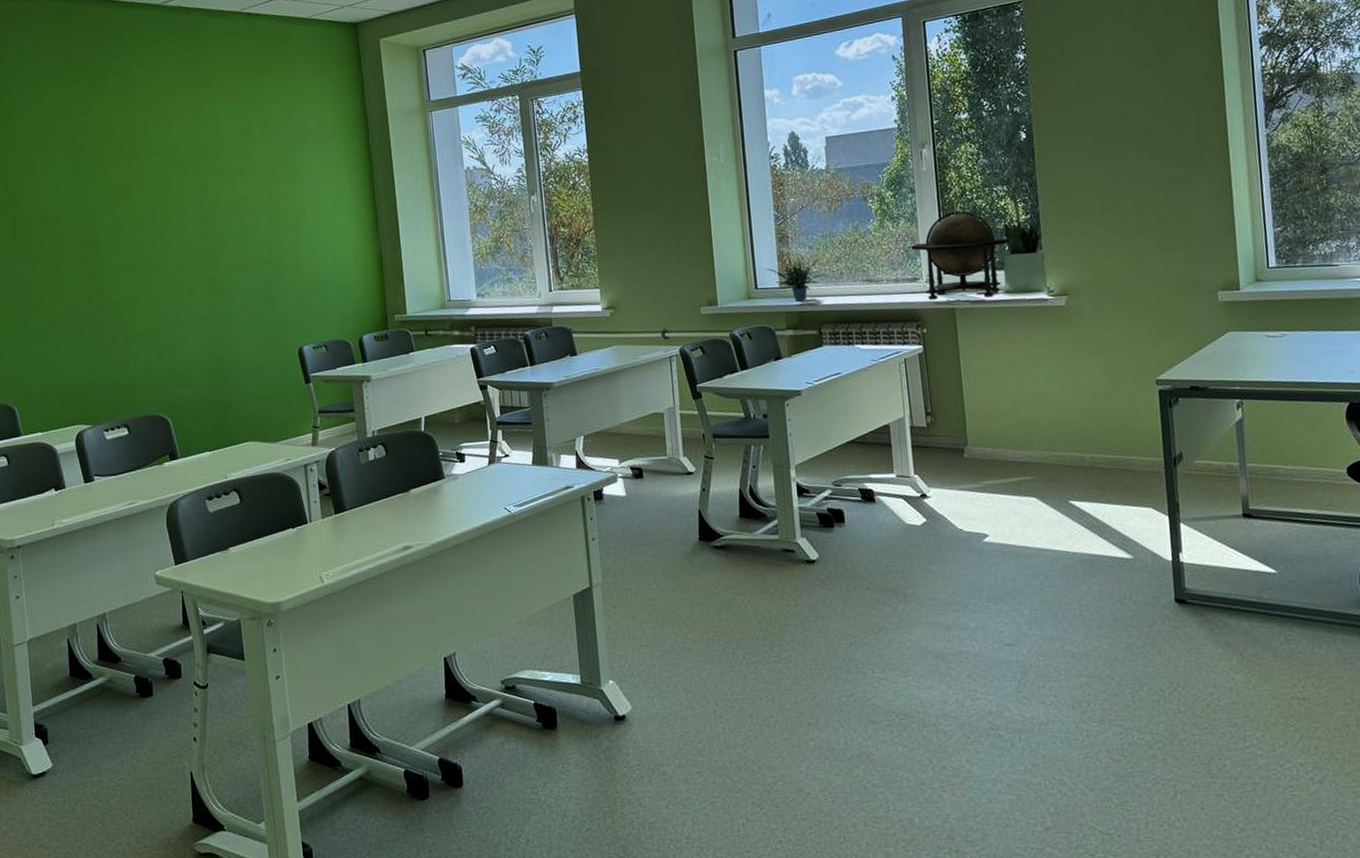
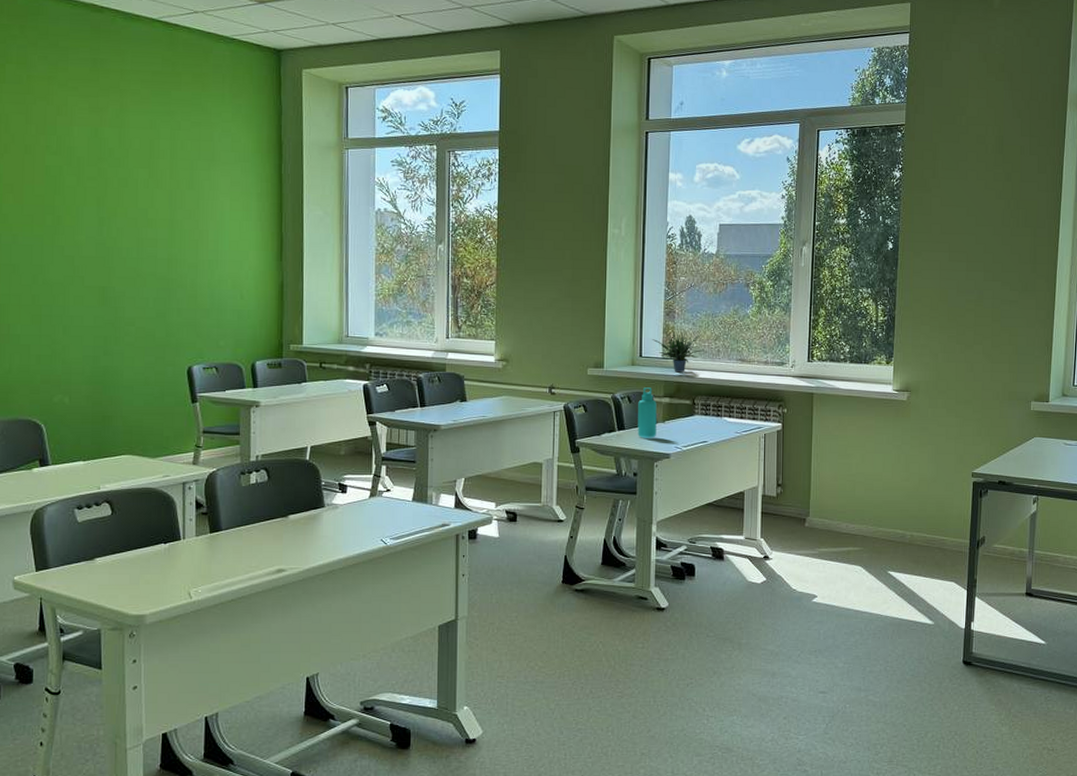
water bottle: none [759,321,783,376] -> present [638,387,657,438]
globe: present [910,211,1008,301] -> none [782,307,866,387]
planter: present [1000,220,1055,298] -> none [854,322,900,390]

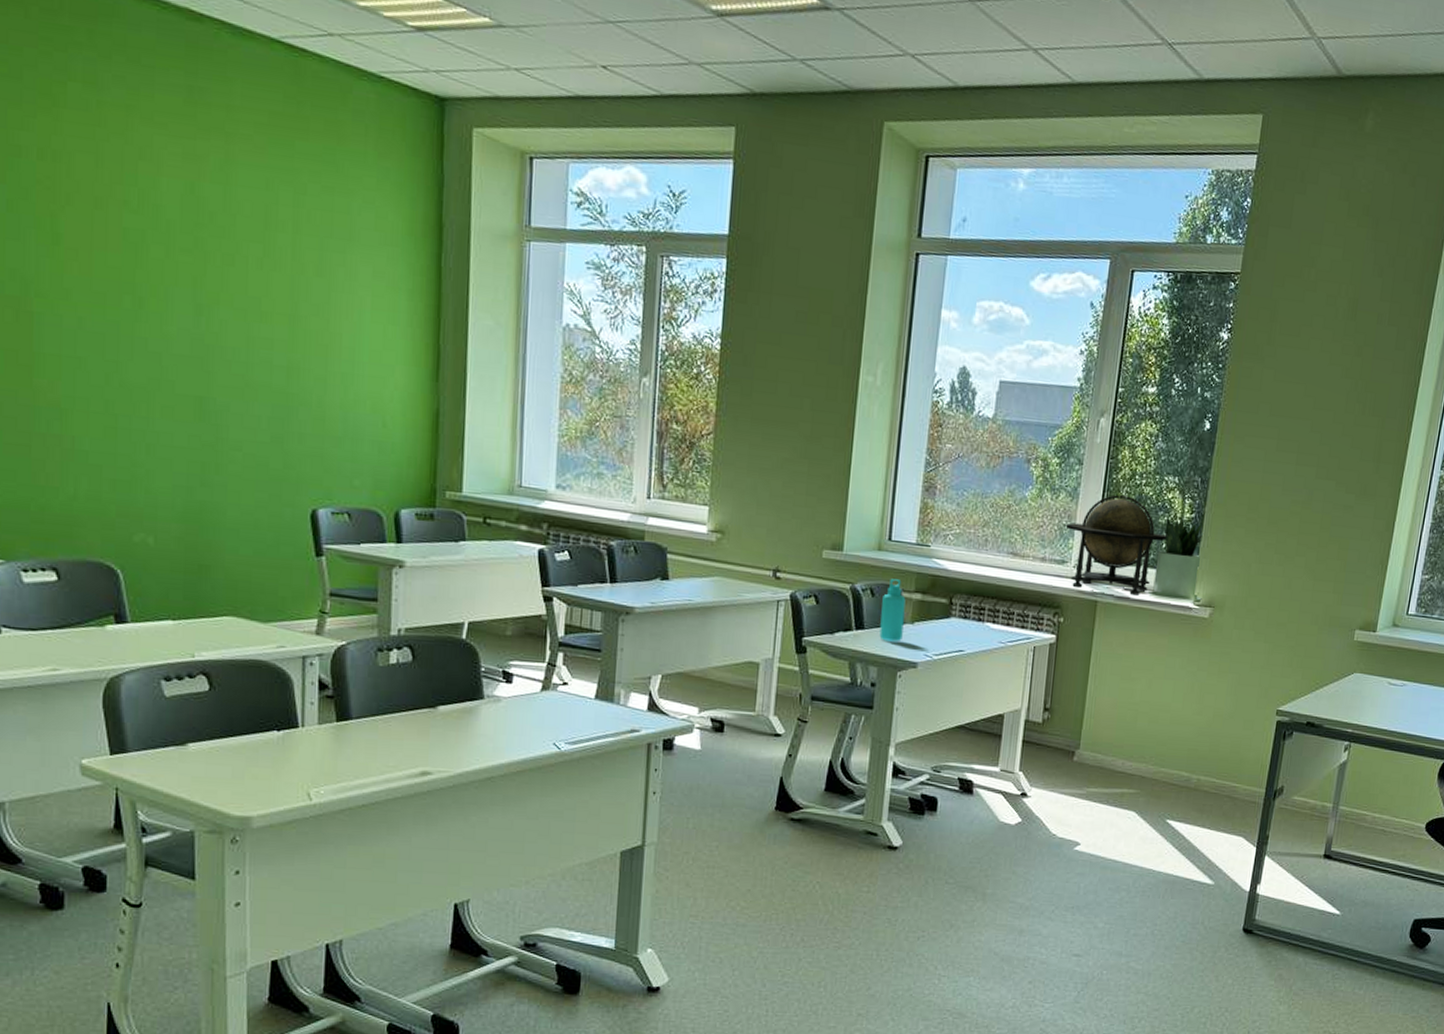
potted plant: present [652,325,704,373] -> none [905,503,969,564]
globe: none [782,307,866,387] -> present [1065,495,1167,597]
planter: none [854,322,900,390] -> present [1147,518,1206,604]

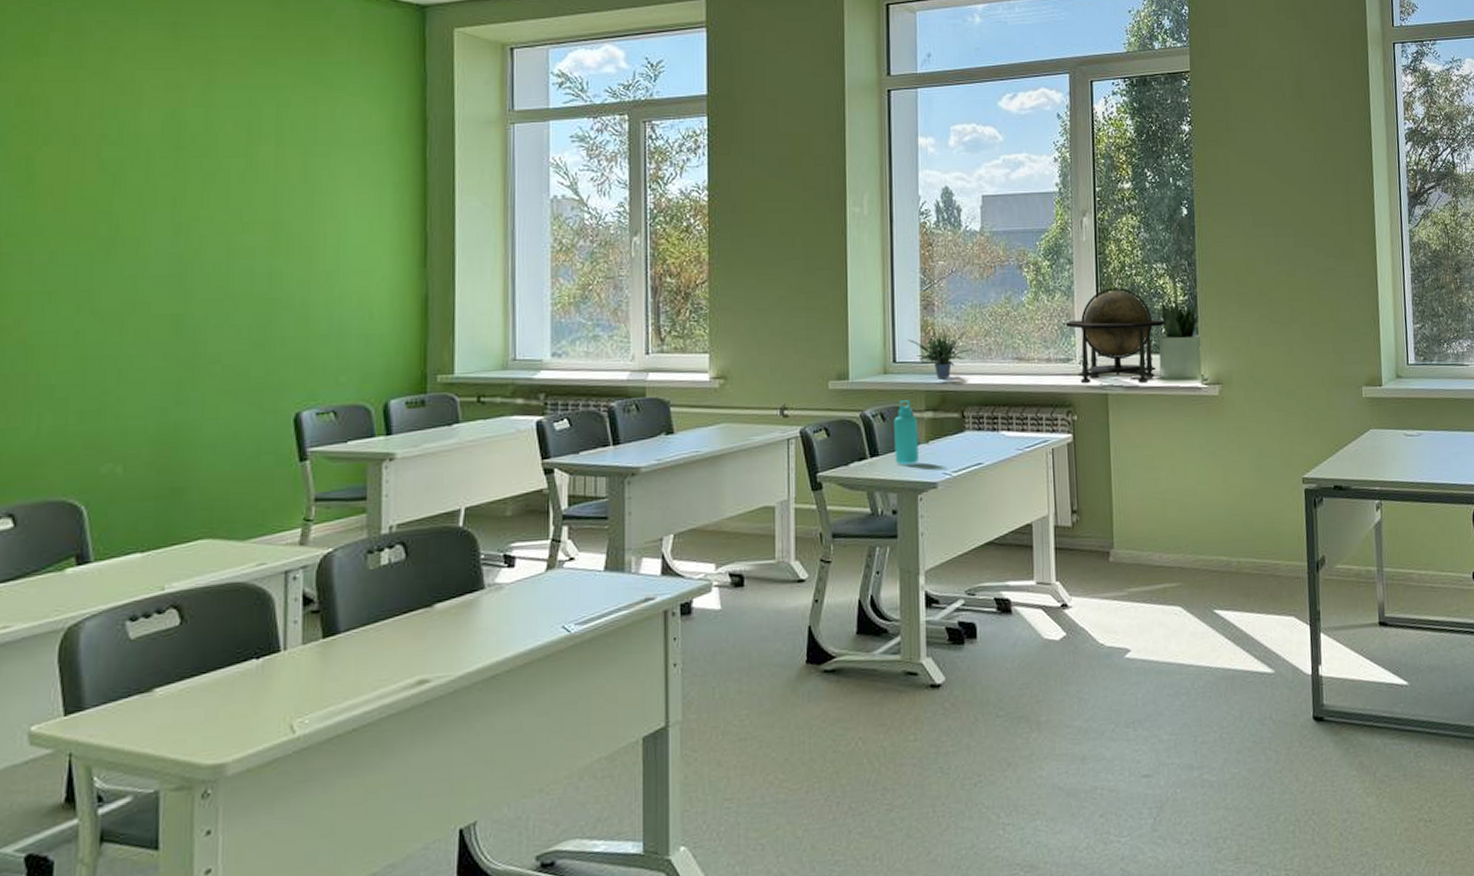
potted plant: none [905,503,969,564] -> present [908,321,973,379]

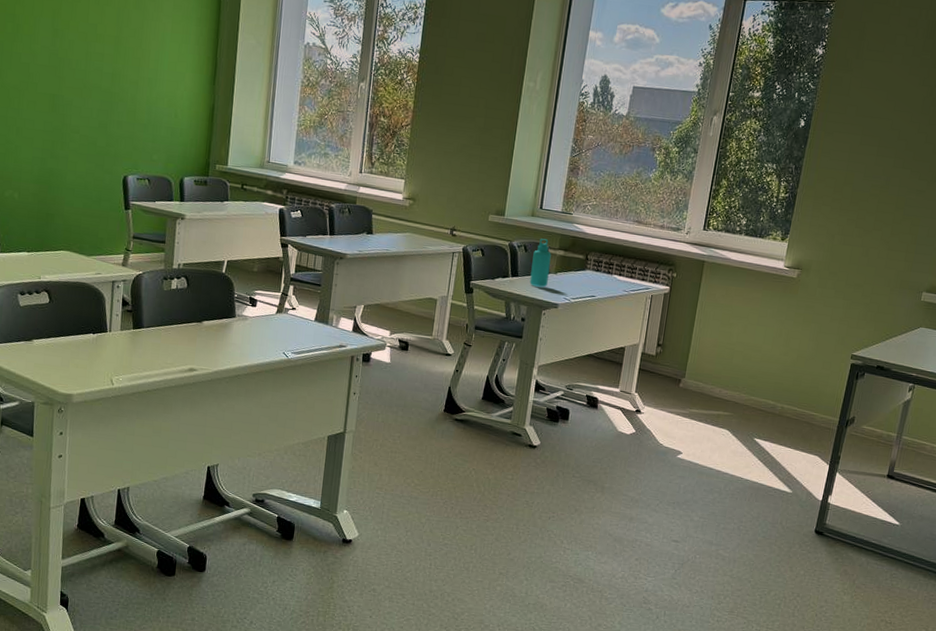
potted plant: present [908,321,973,379] -> none [554,180,603,228]
globe: present [1065,288,1165,384] -> none [681,177,764,259]
planter: present [1155,302,1209,385] -> none [746,196,797,266]

